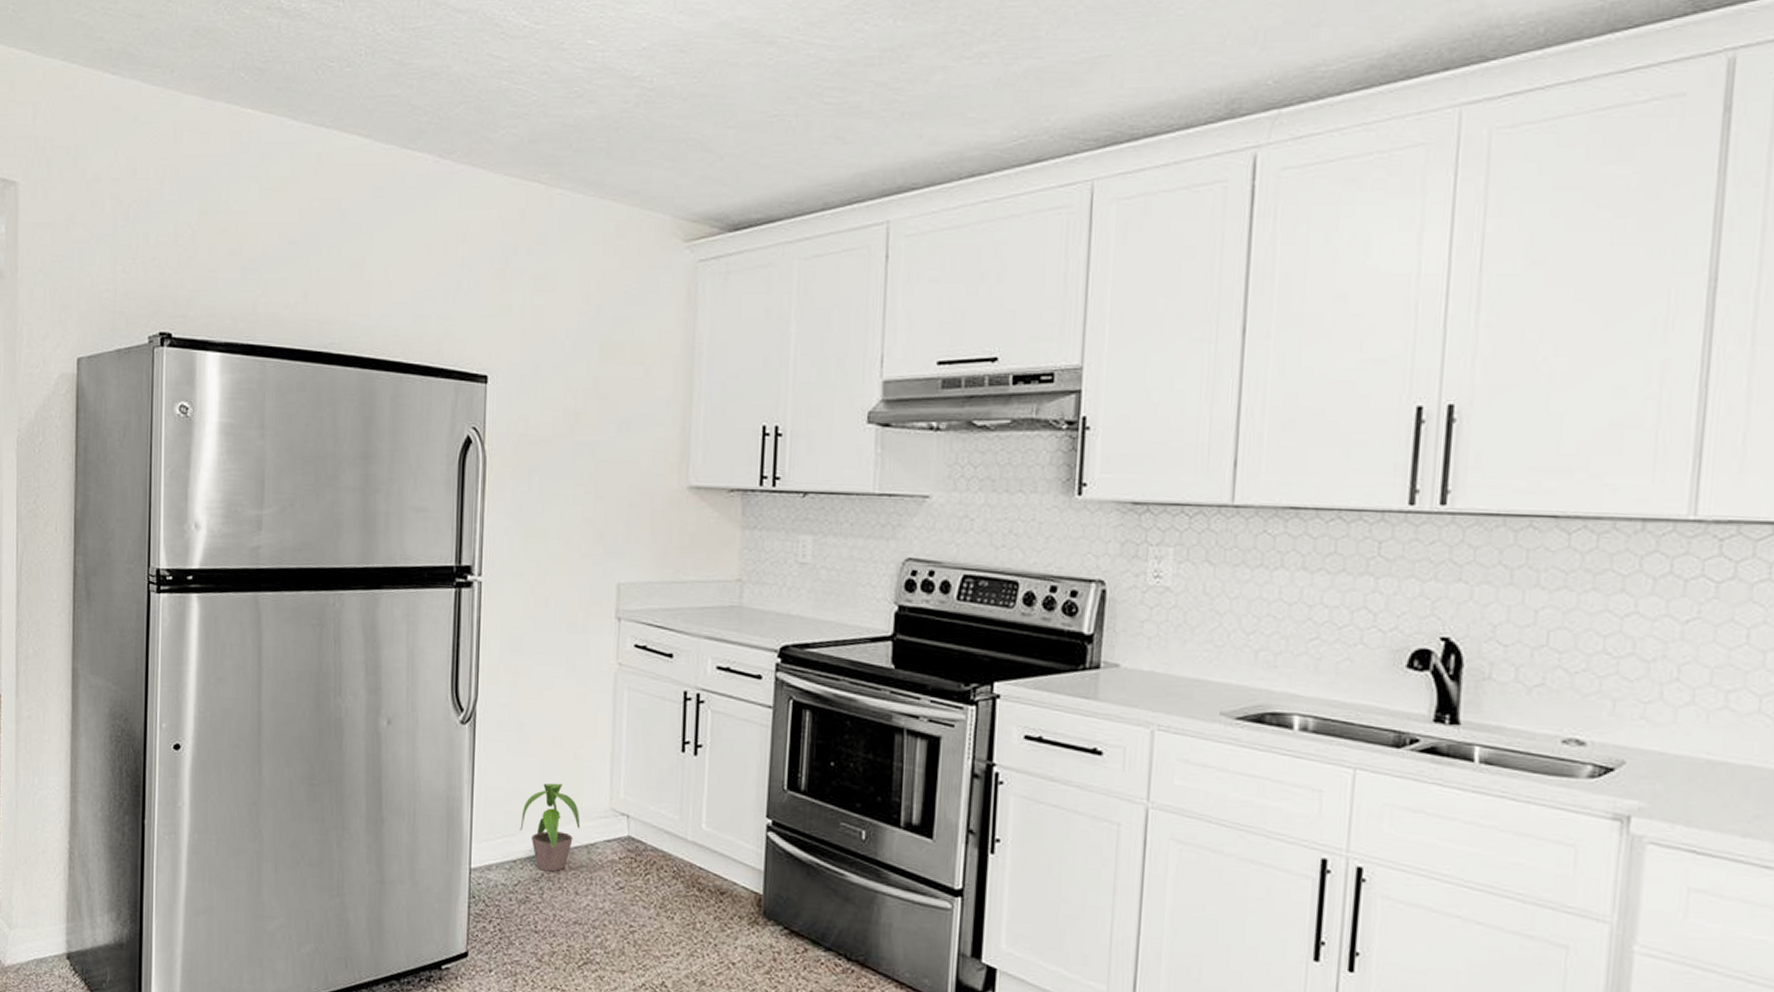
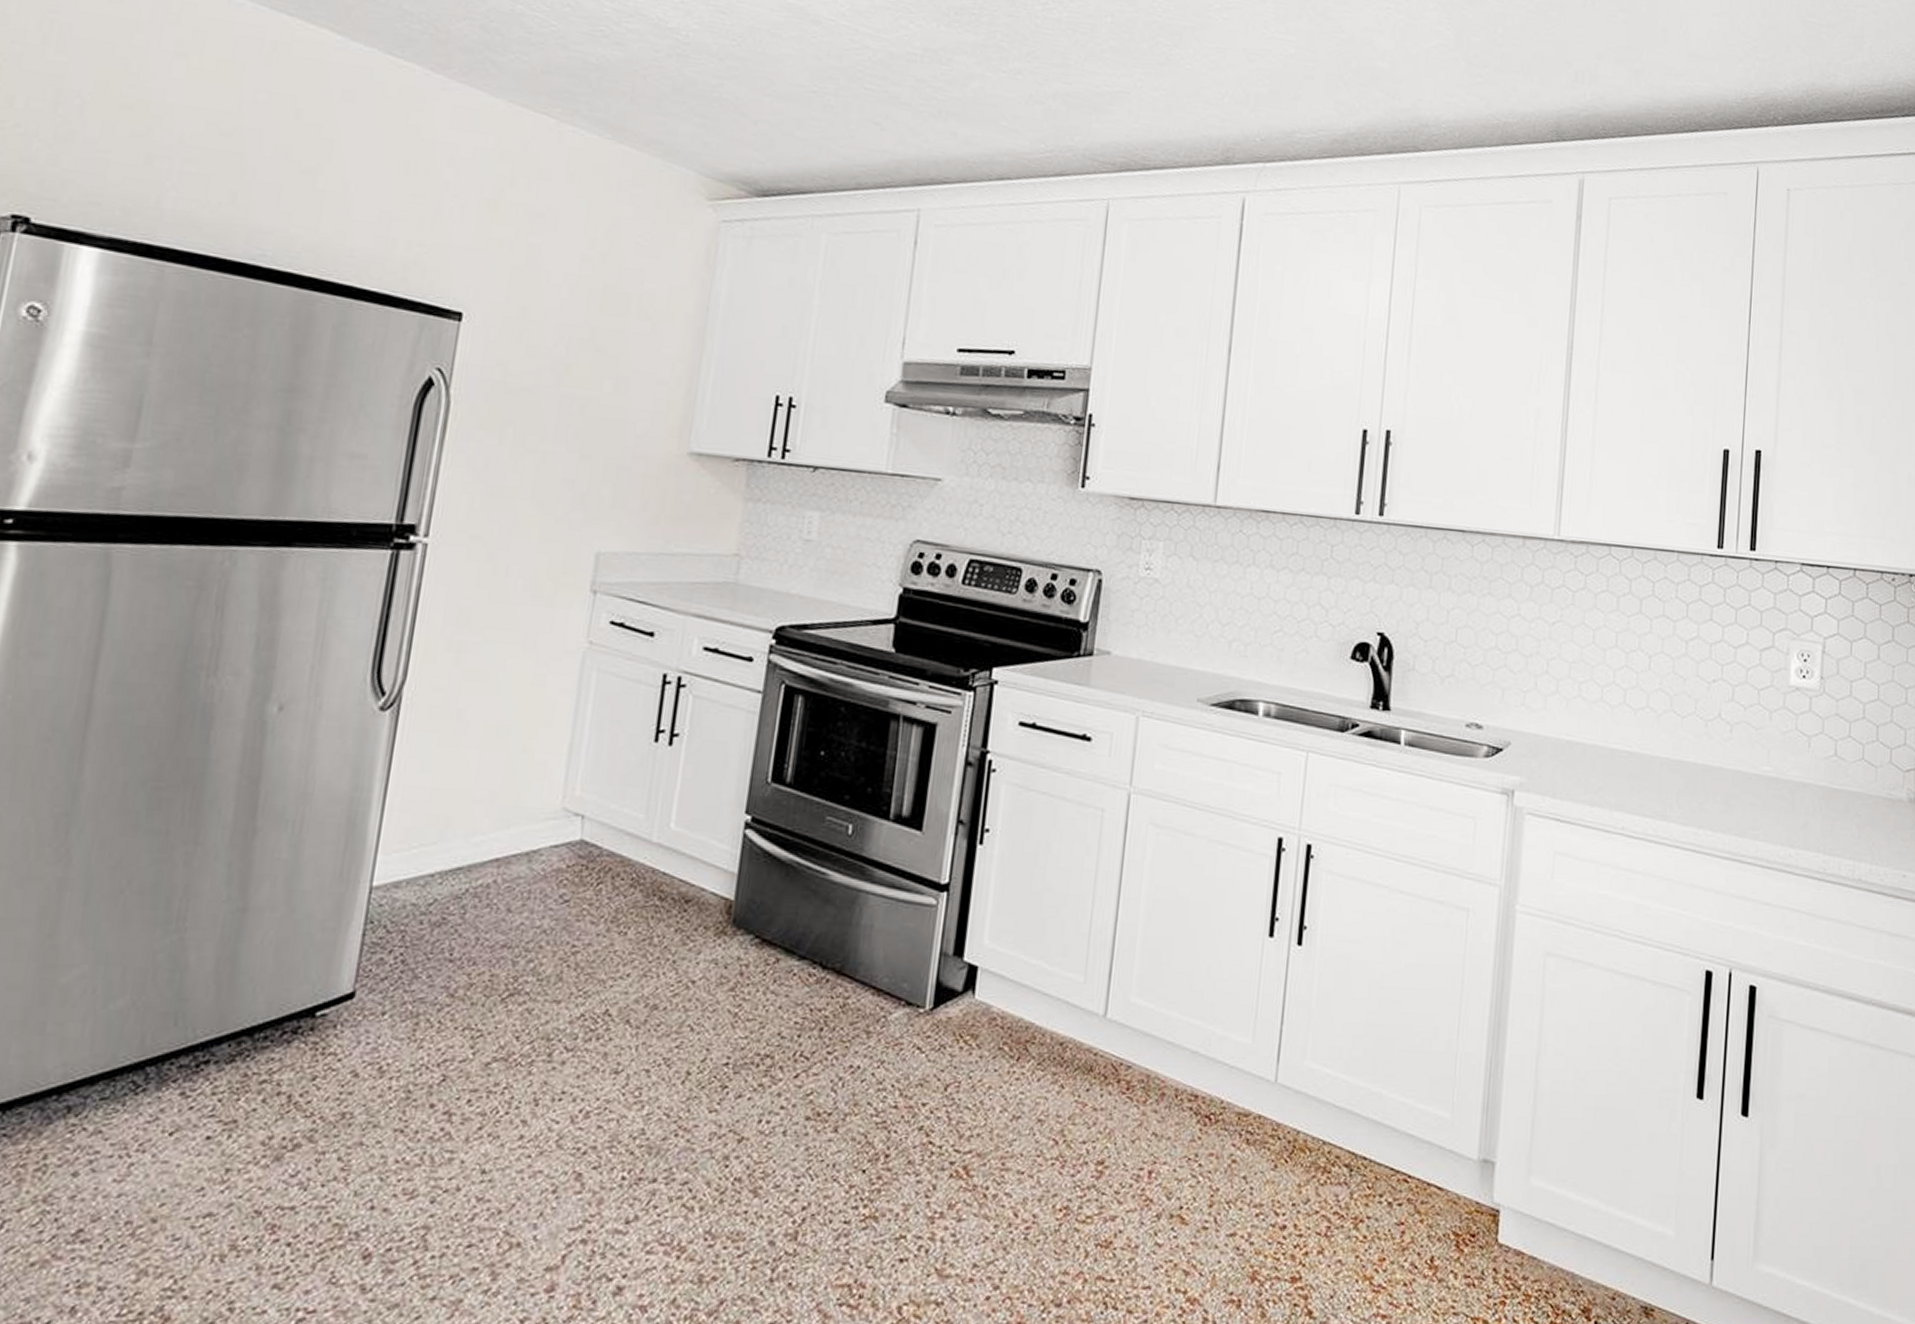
potted plant: present [520,783,580,872] -> none [443,779,523,886]

